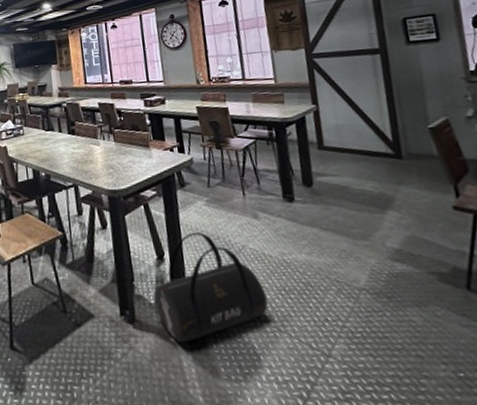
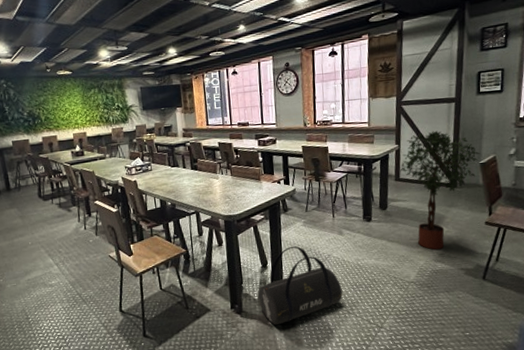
potted tree: none [323,87,427,244] -> present [400,130,480,250]

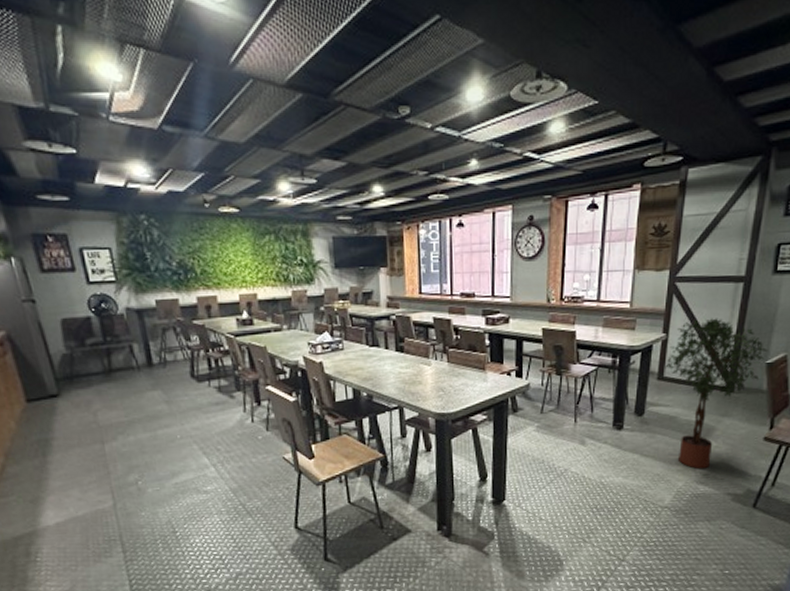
duffel bag: present [258,246,343,325] -> none [473,456,579,553]

